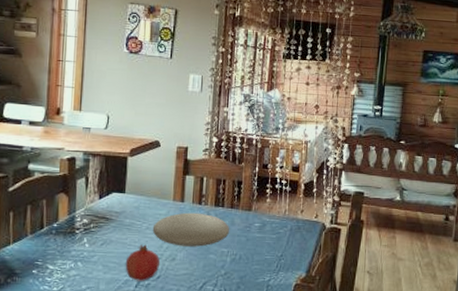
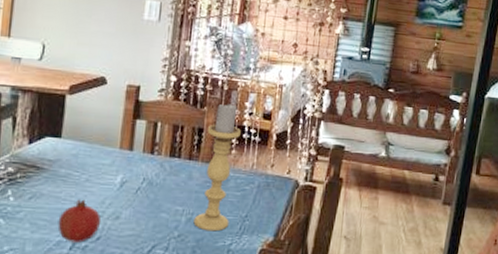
plate: present [152,212,230,247] -> none [93,163,187,204]
candle holder: none [237,158,274,270] -> present [193,102,241,232]

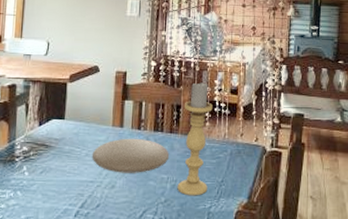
fruit: present [58,199,101,243] -> none [64,172,99,210]
plate: none [93,163,187,204] -> present [91,138,170,173]

